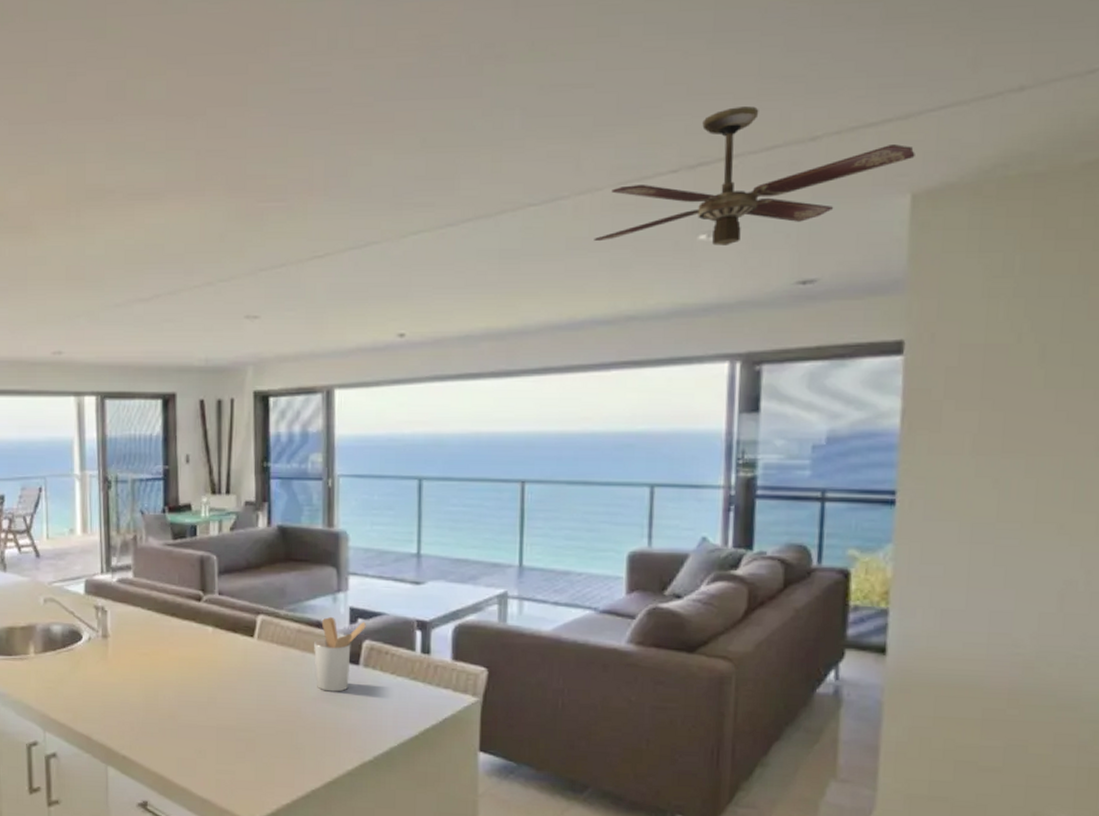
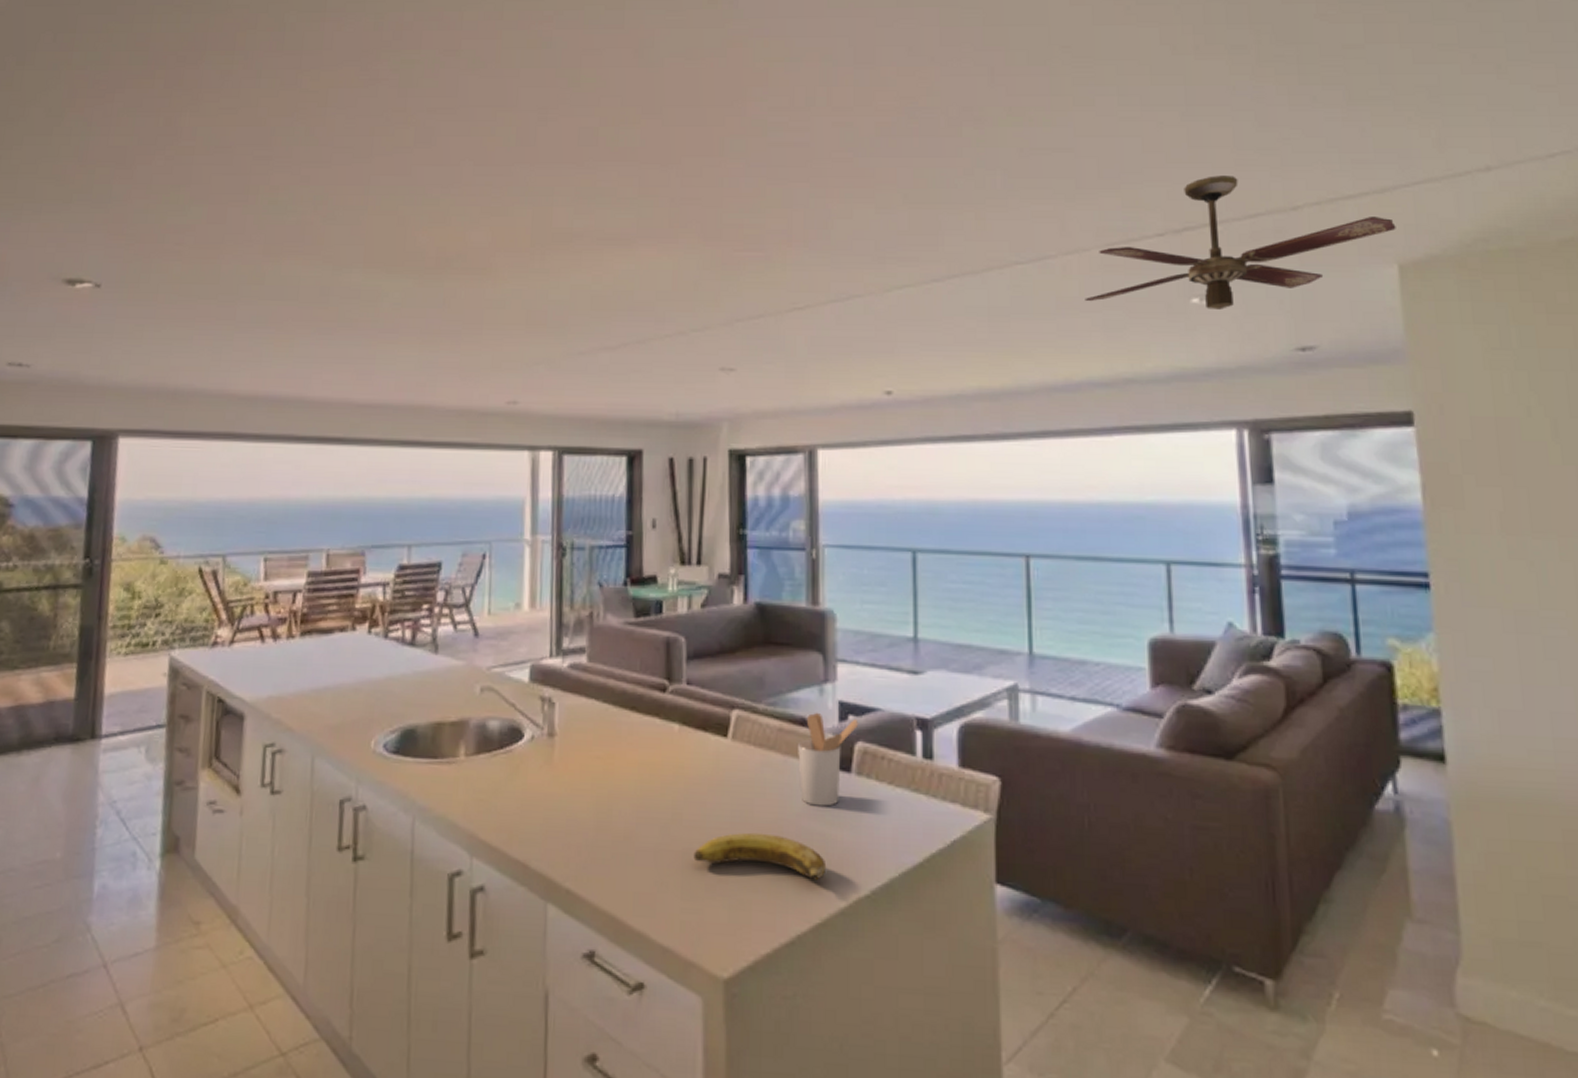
banana: none [226,712,337,749] -> present [693,832,827,881]

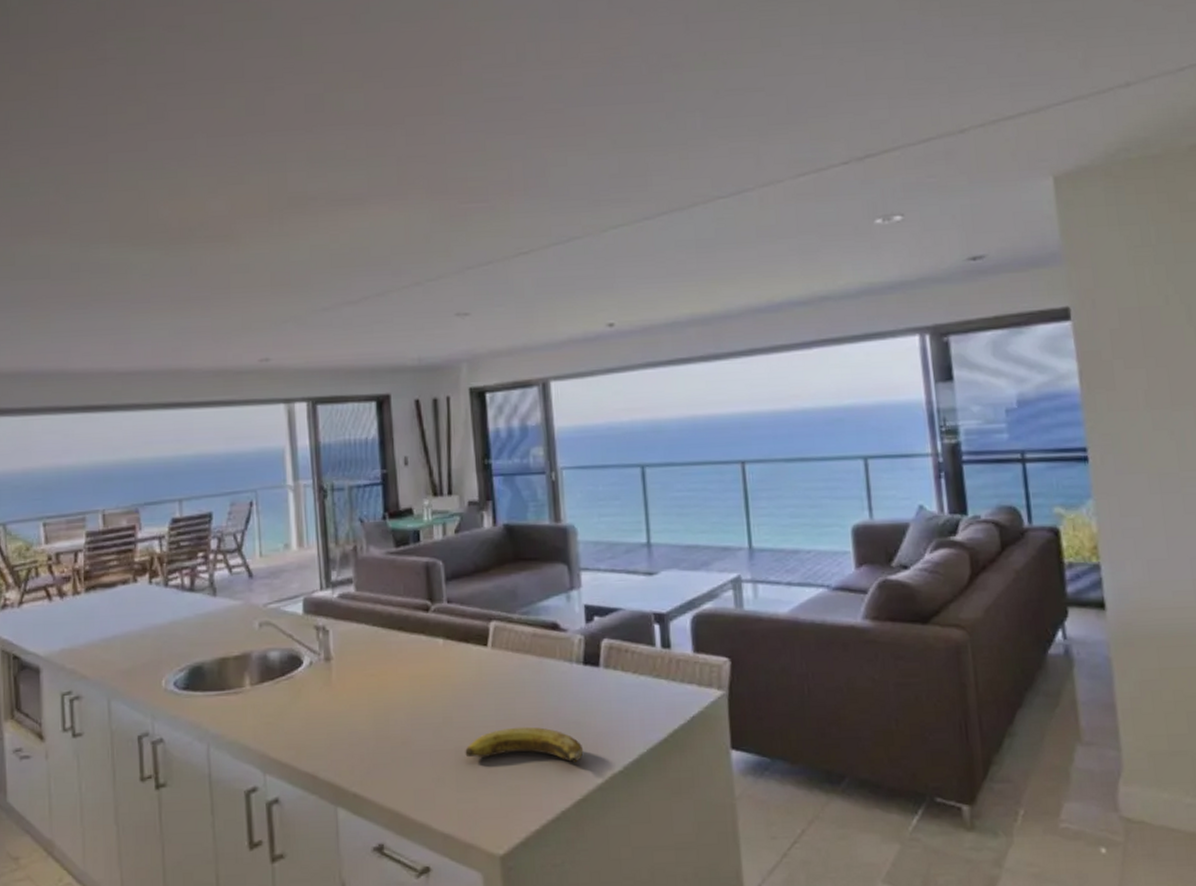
utensil holder: present [798,712,859,807] -> none [551,616,604,699]
ceiling fan: present [1085,176,1396,309] -> none [781,104,1050,229]

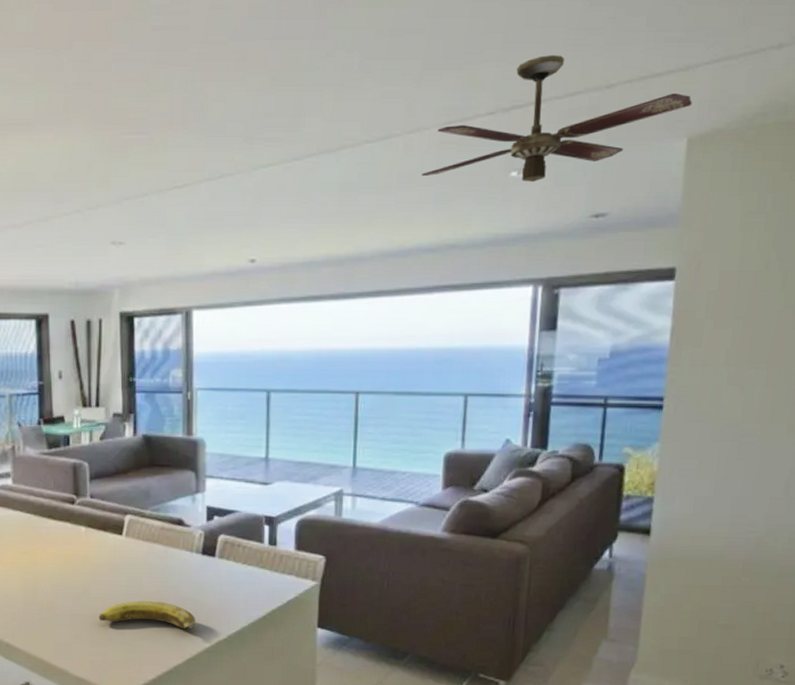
ceiling fan: none [781,104,1050,229] -> present [421,55,692,182]

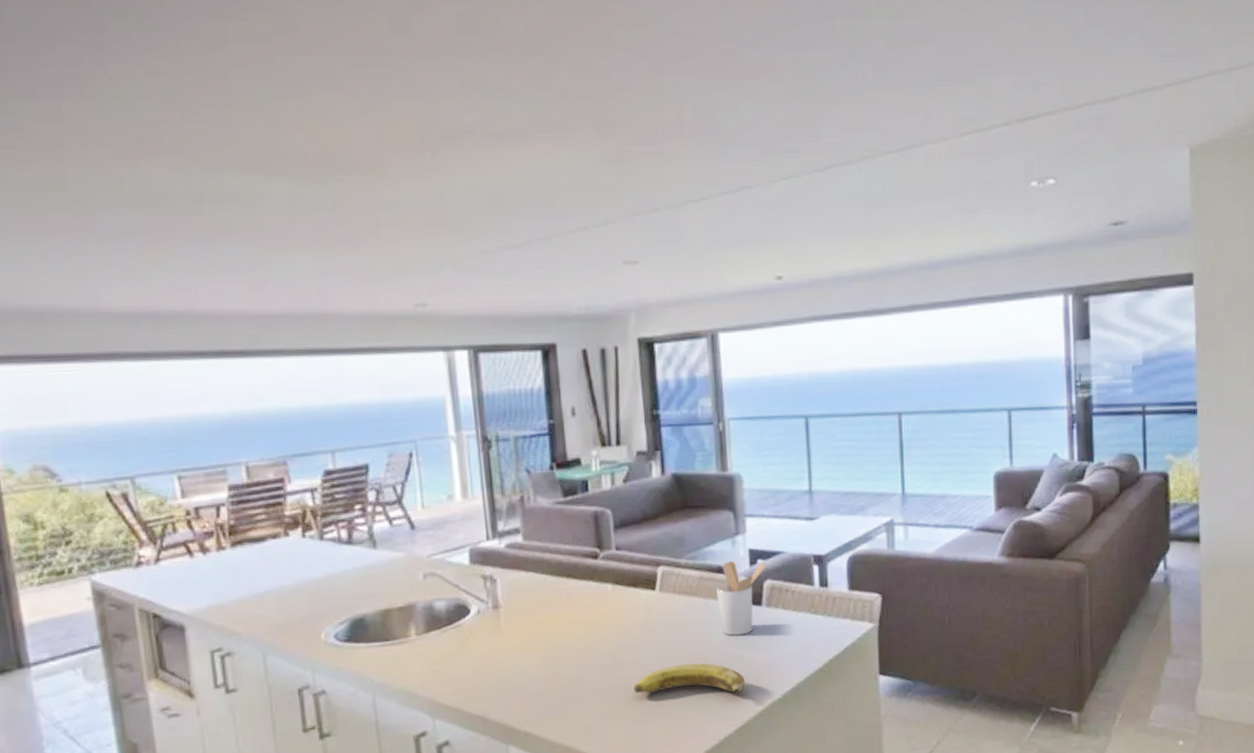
utensil holder: none [176,515,222,581] -> present [716,560,767,636]
ceiling fan: present [421,55,692,182] -> none [945,68,1190,191]

